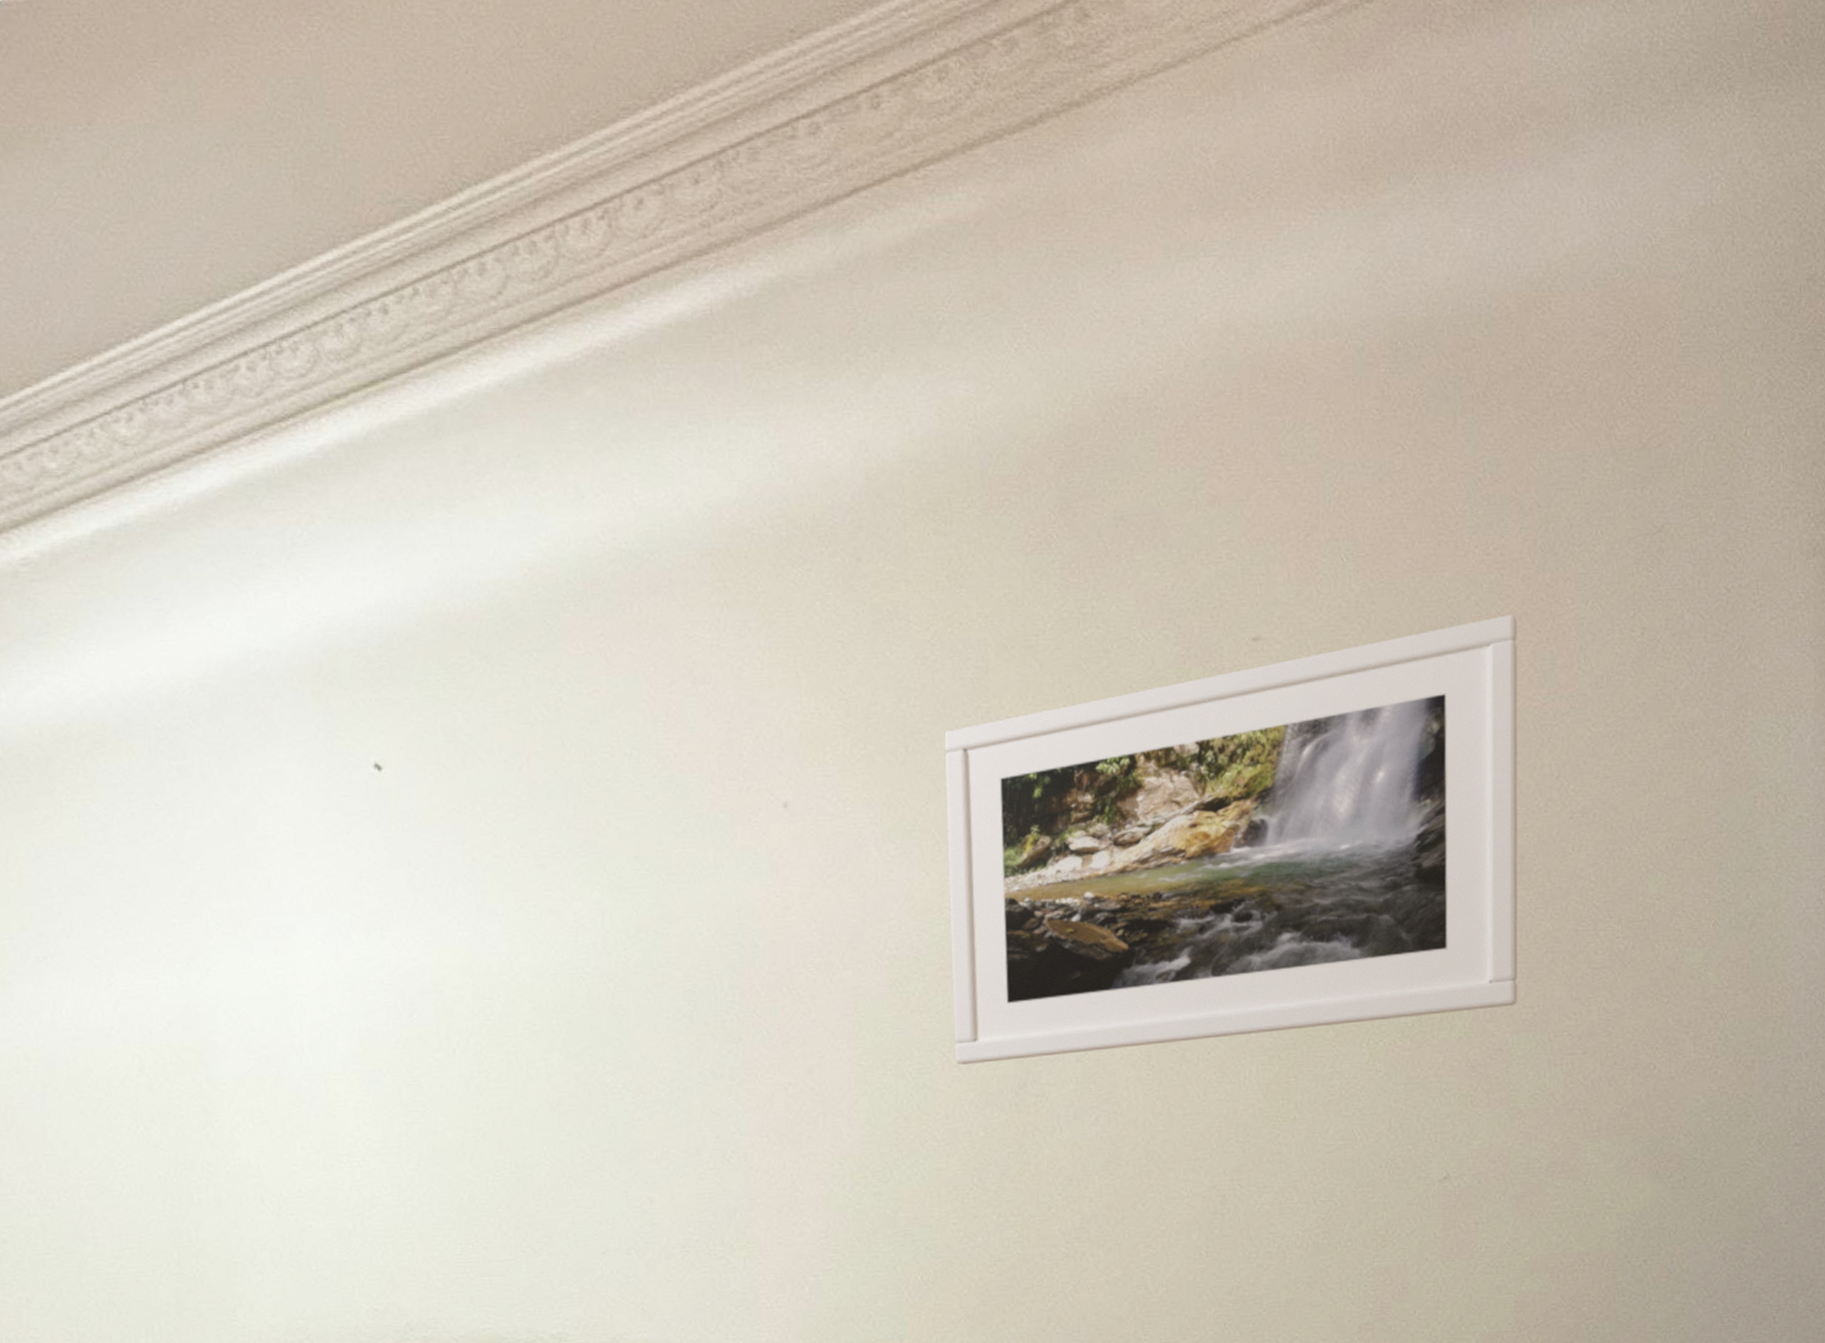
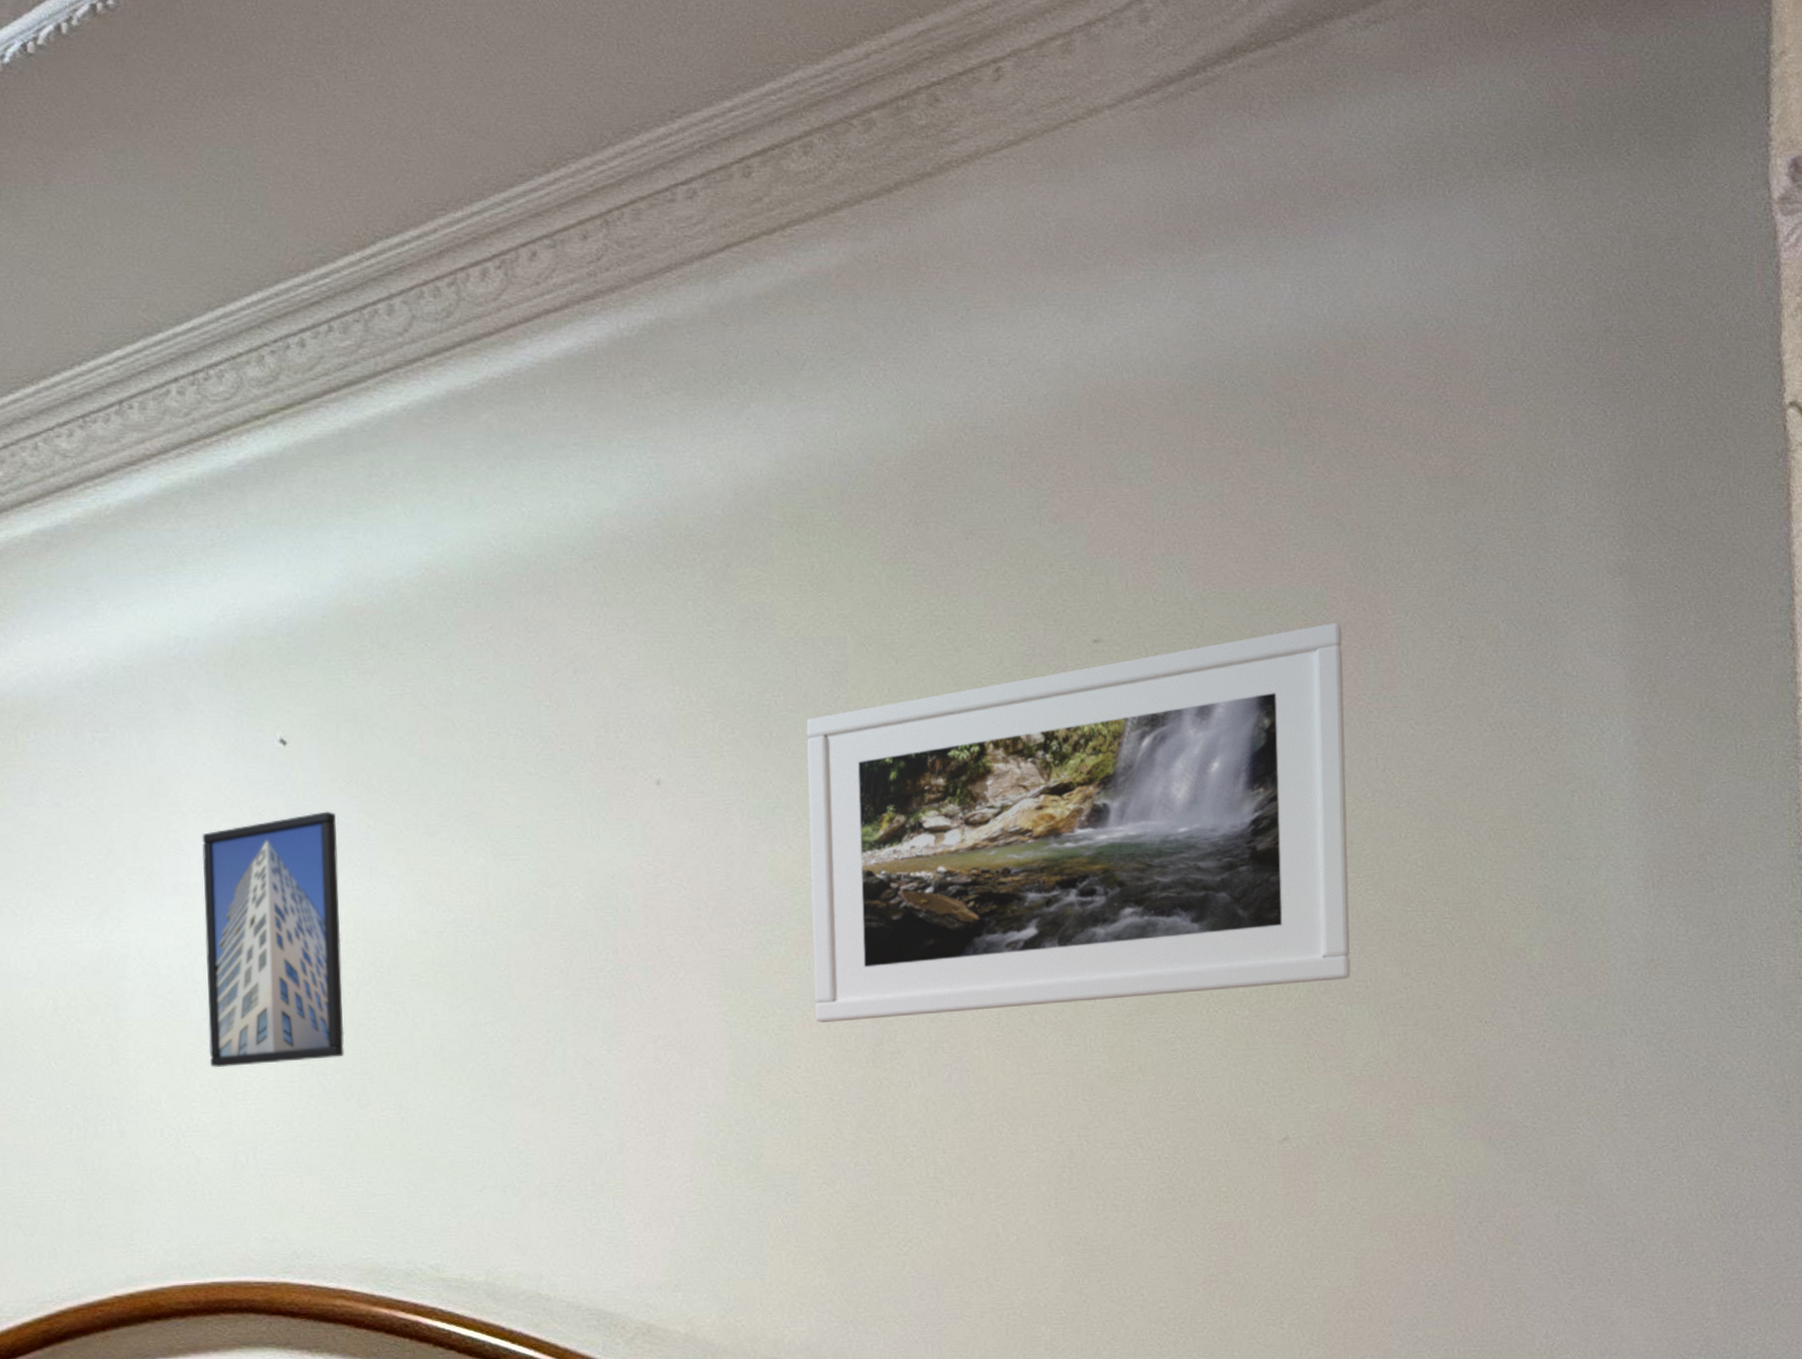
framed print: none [293,843,455,1128] -> present [202,811,345,1068]

